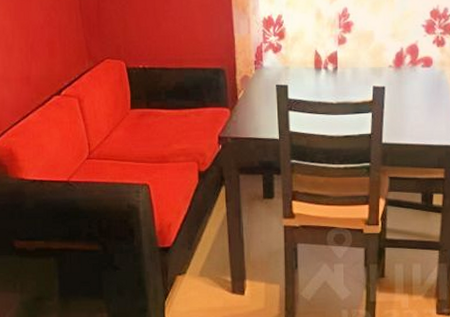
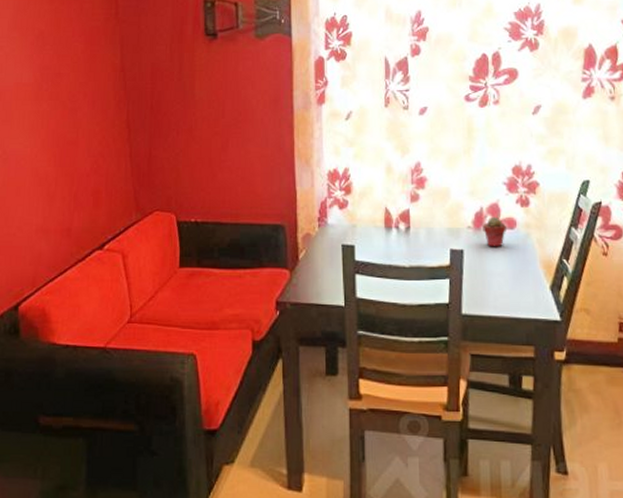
potted succulent: none [402,56,423,84] -> present [482,216,506,247]

